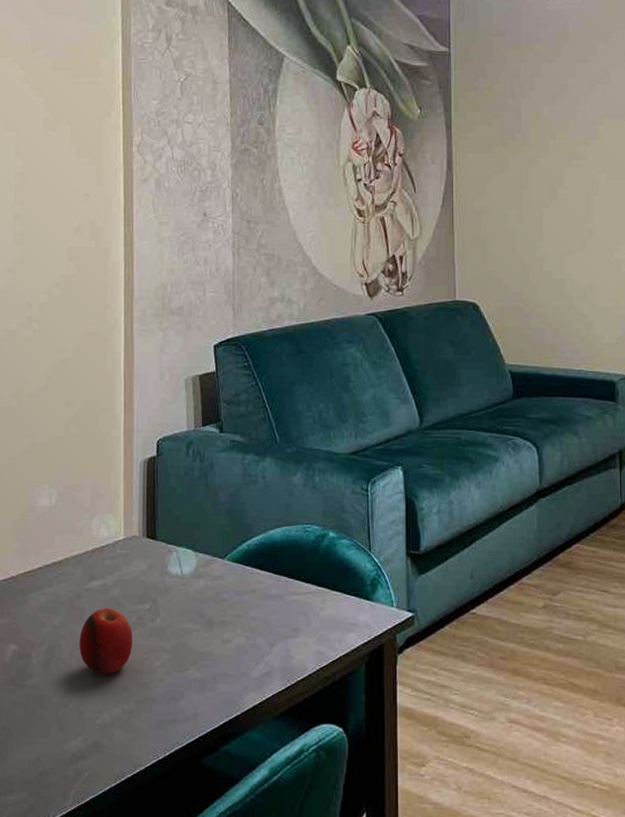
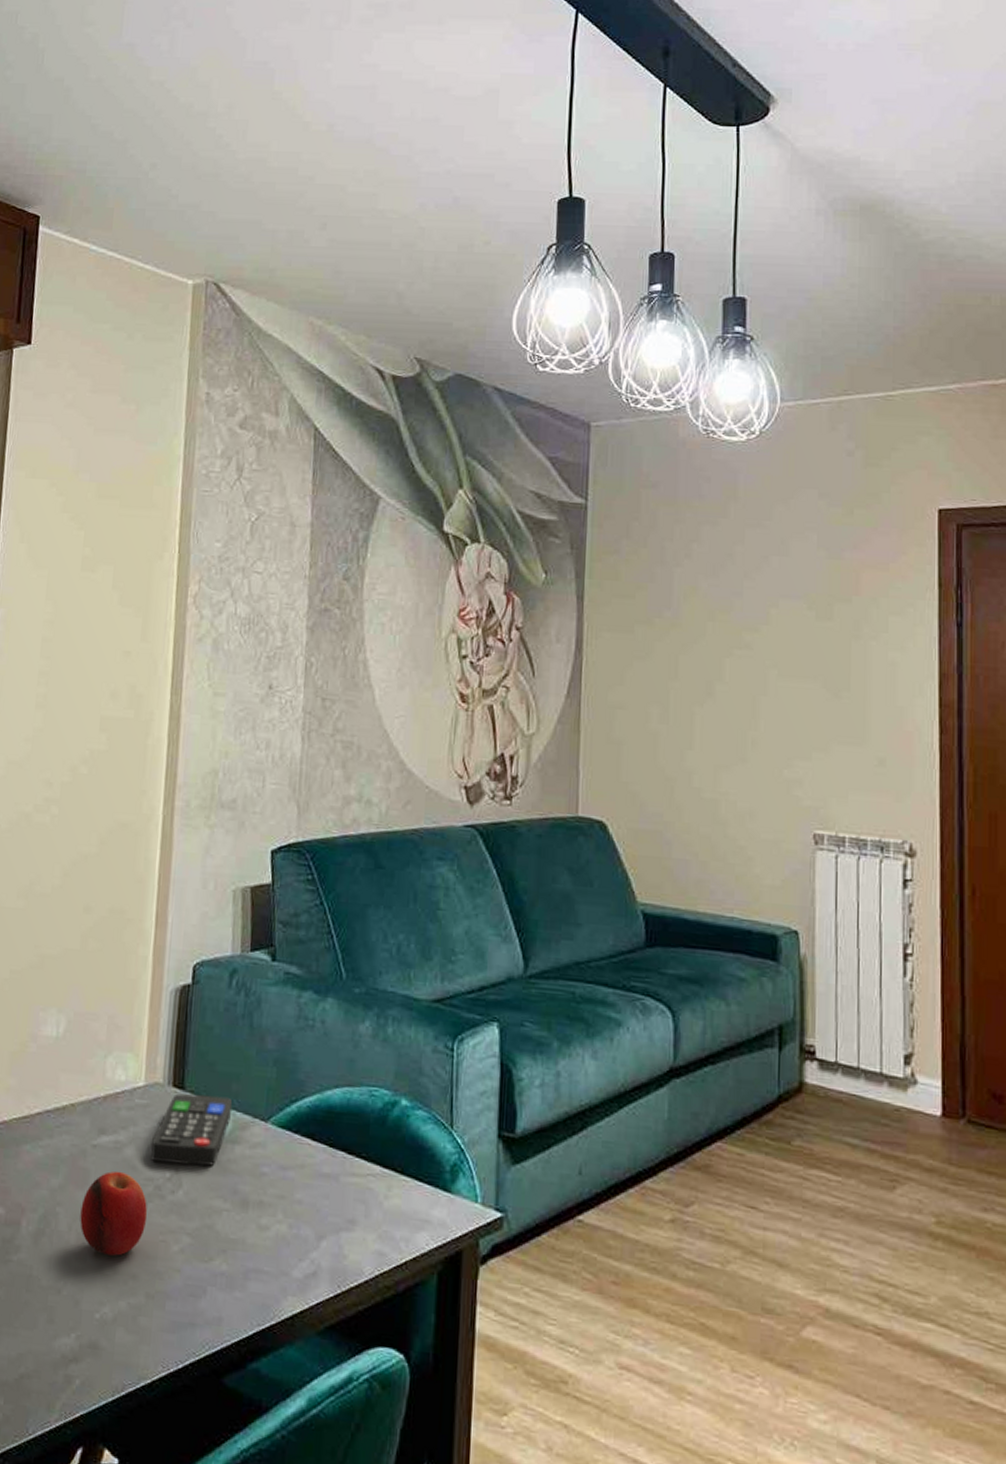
remote control: none [132,542,196,599] -> present [150,1093,233,1167]

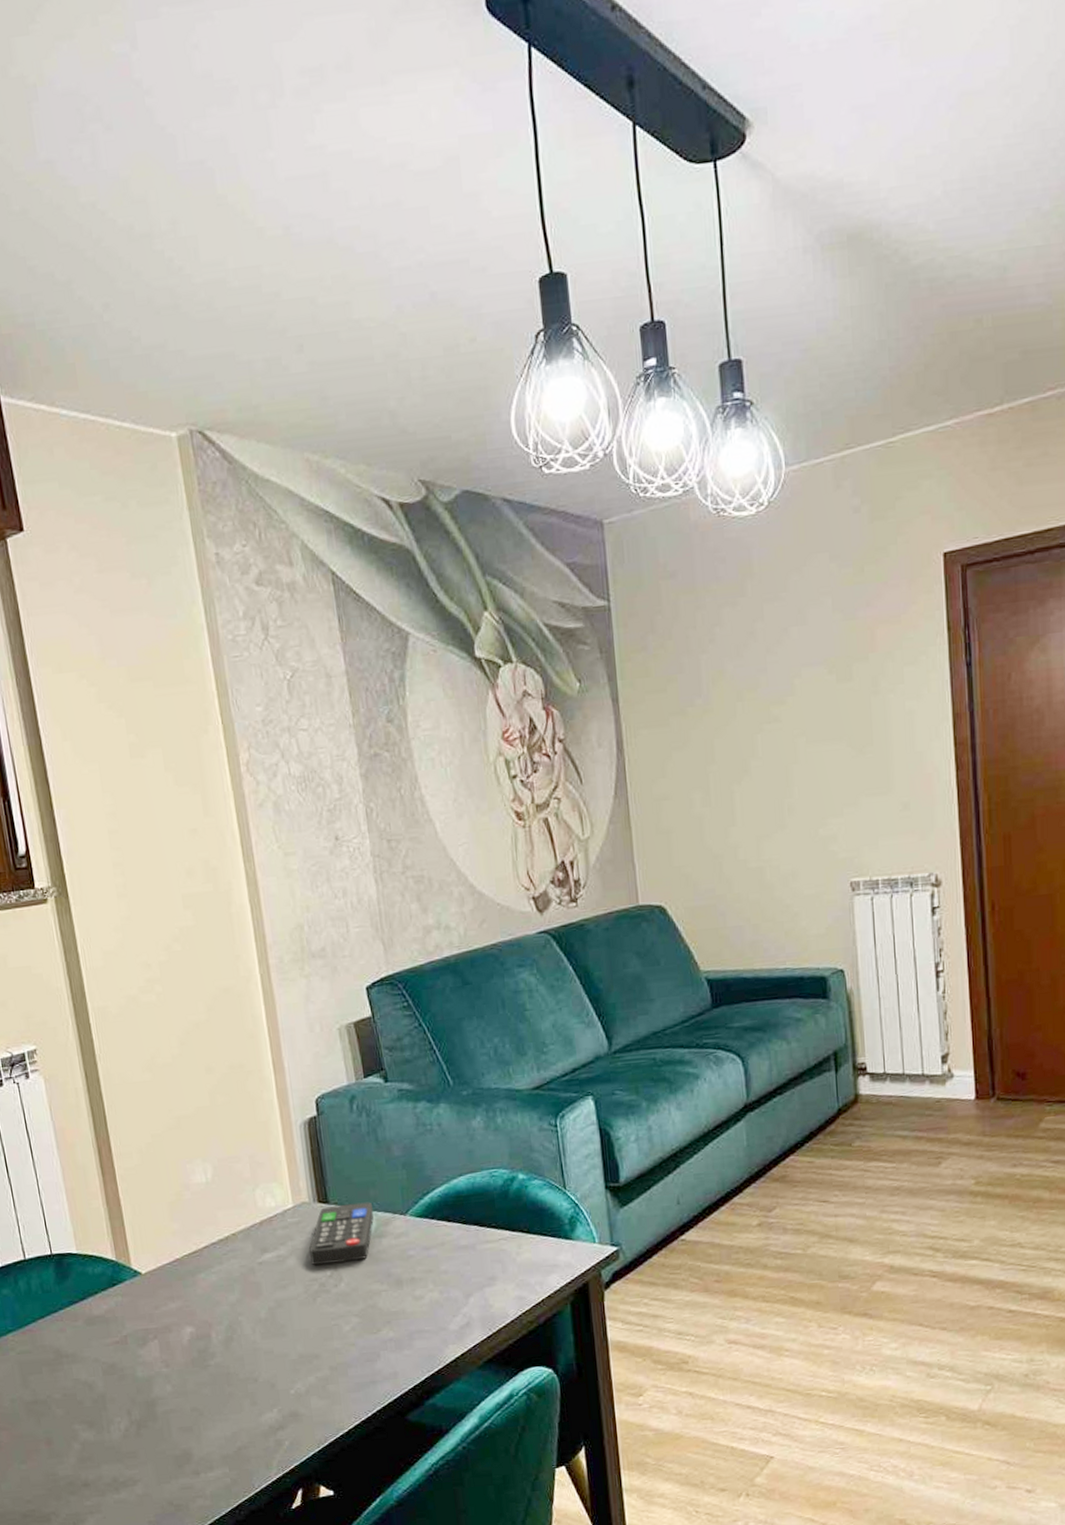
fruit: present [80,1171,148,1256] -> none [259,1278,319,1345]

